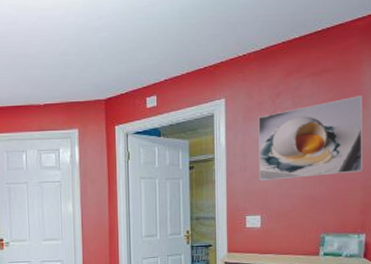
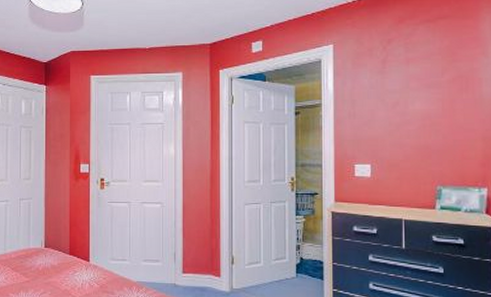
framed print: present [258,96,363,182] -> none [369,43,484,129]

